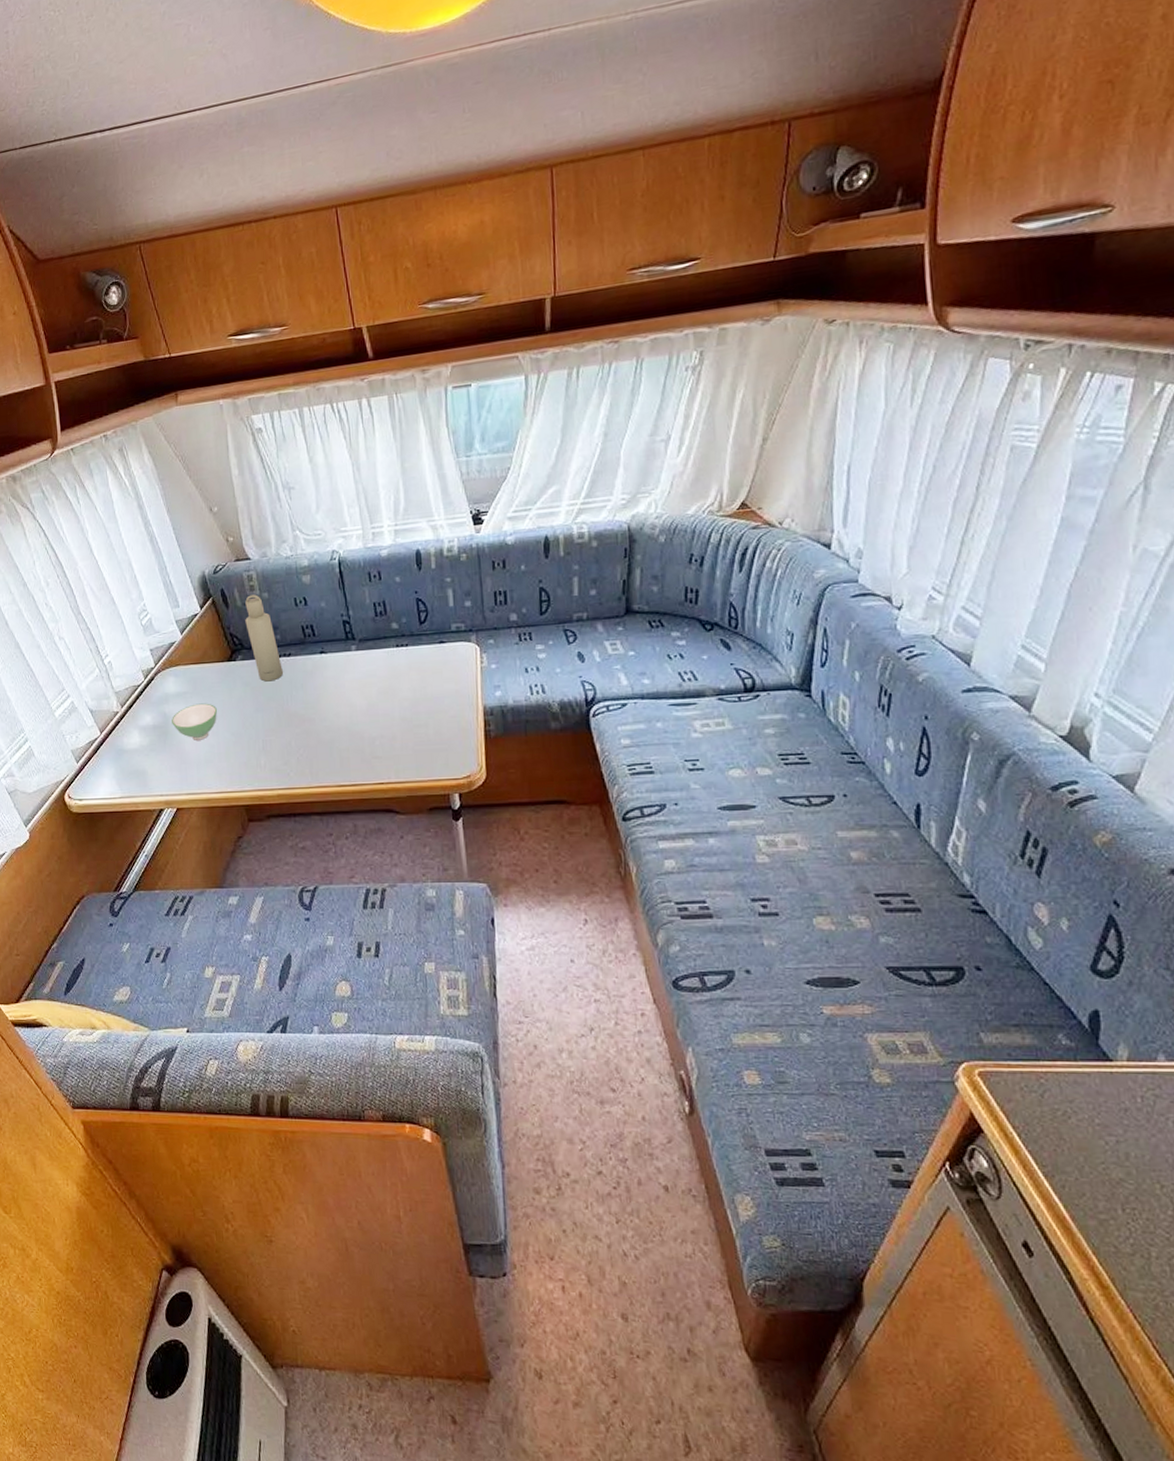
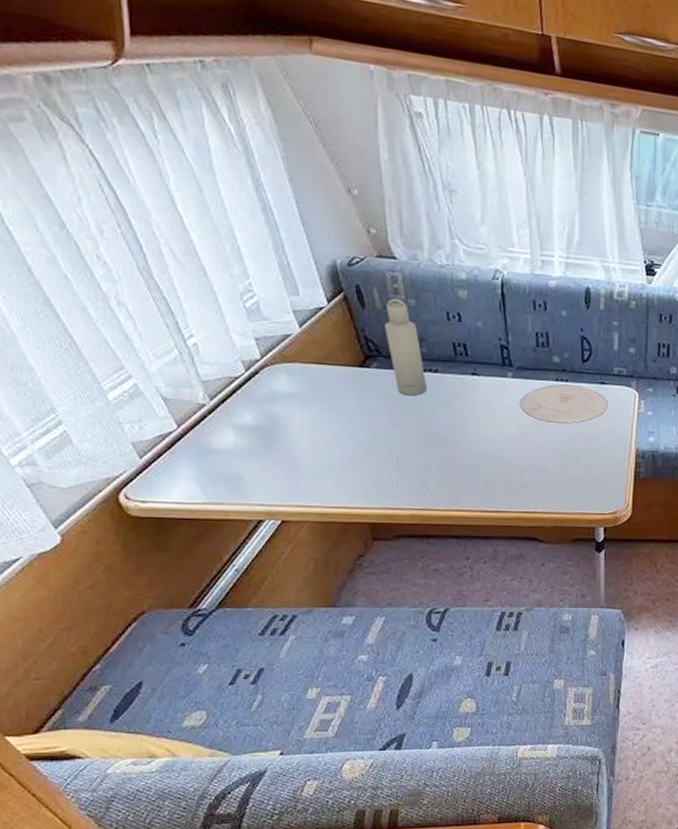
bowl: present [172,703,217,740] -> none [281,408,341,449]
plate: none [364,648,449,690] -> present [519,384,608,424]

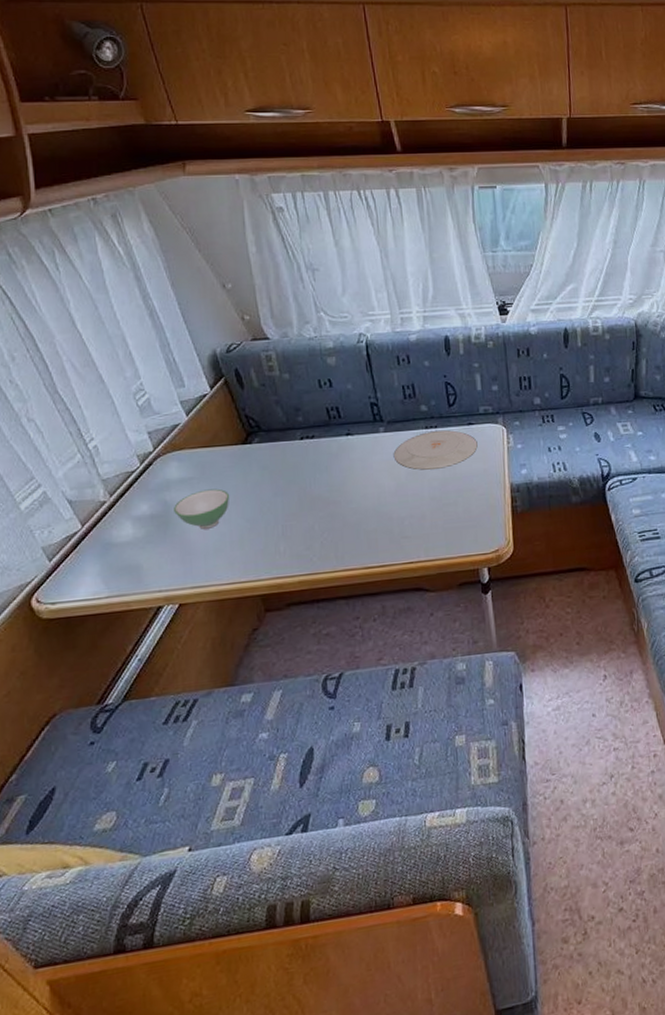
bowl: none [281,408,341,449] -> present [174,488,229,529]
bottle: present [385,298,427,396] -> none [263,375,305,465]

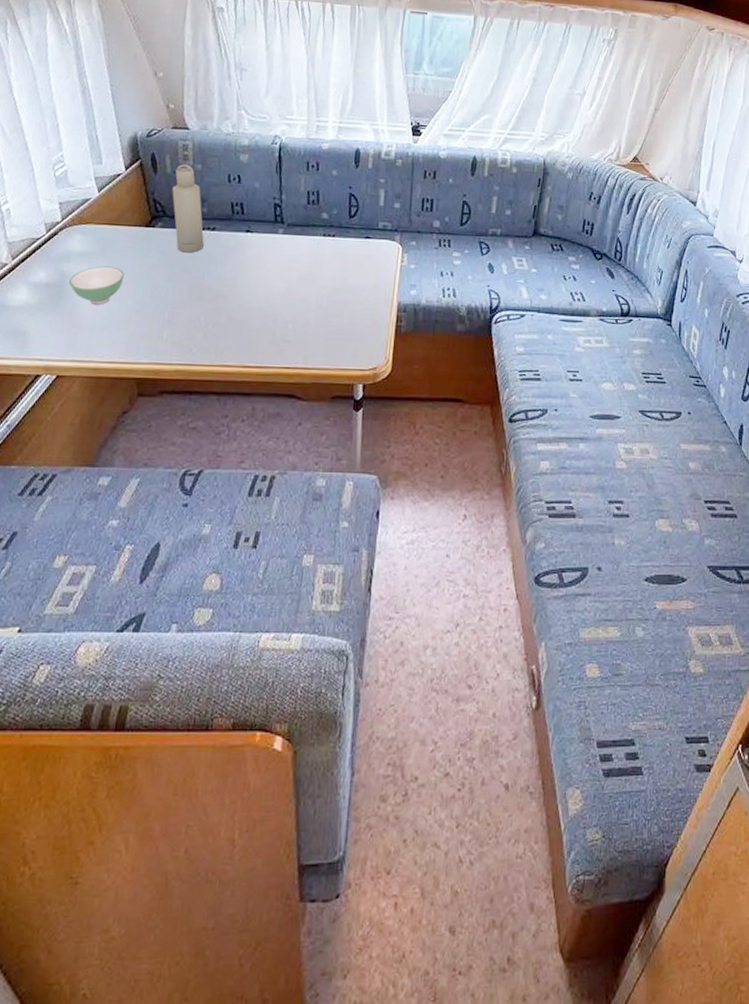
bottle: none [263,375,305,465] -> present [172,164,204,253]
plate: present [393,430,478,470] -> none [288,239,372,278]

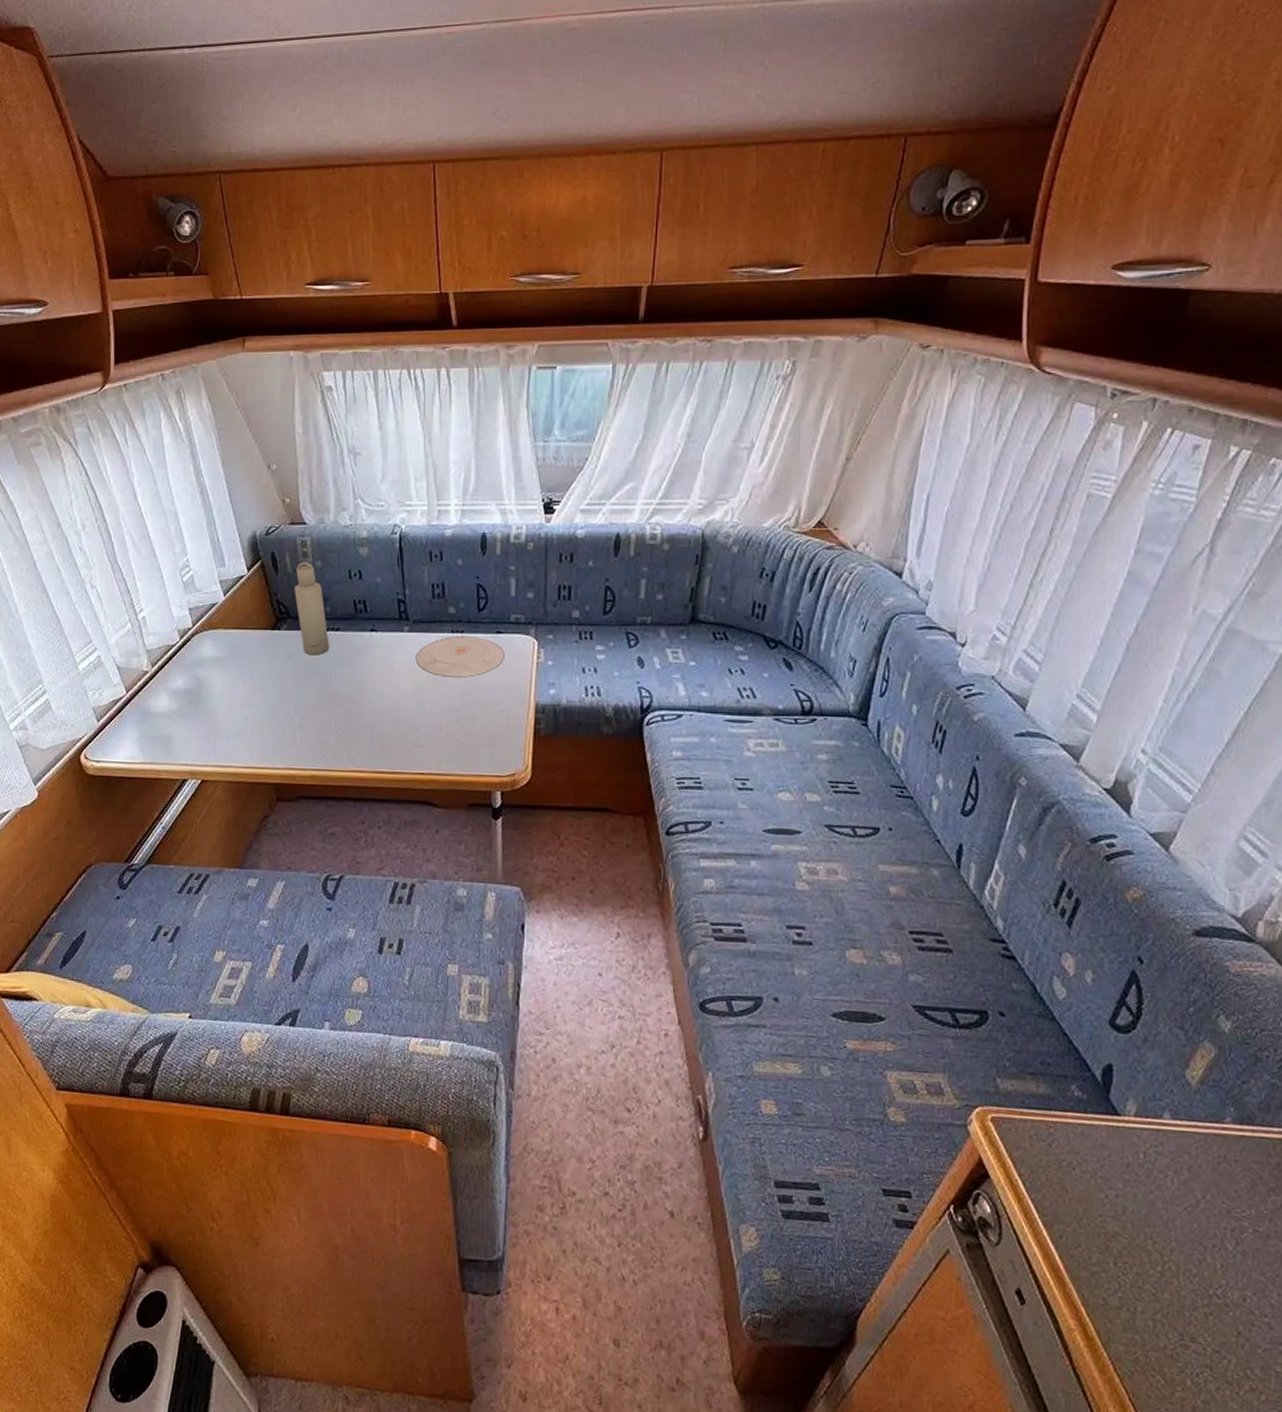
bowl: present [69,266,124,305] -> none [205,671,255,710]
plate: none [288,239,372,278] -> present [415,635,505,678]

